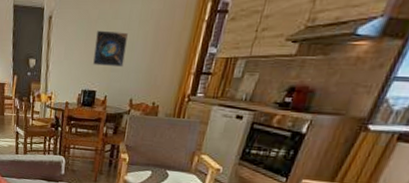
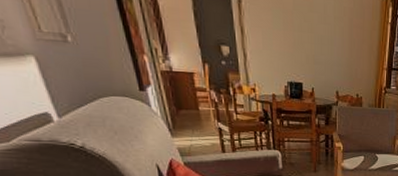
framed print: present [93,30,128,68] -> none [293,21,325,61]

